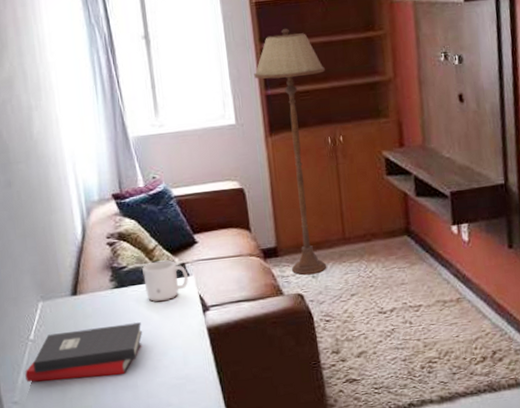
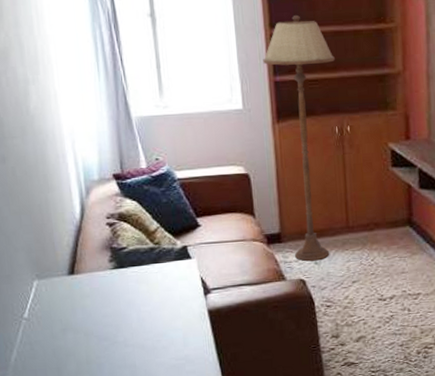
hardback book: present [25,322,143,383] -> none [18,303,143,361]
mug: present [142,260,188,302] -> none [143,242,190,284]

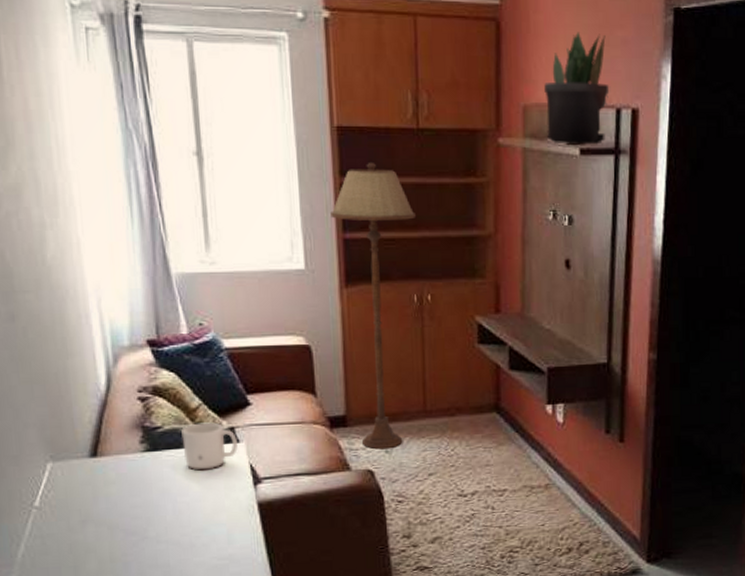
mug: none [143,242,190,284] -> present [181,422,238,471]

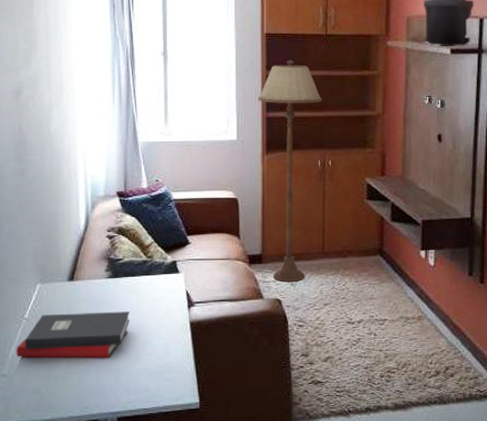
hardback book: none [27,493,179,557] -> present [16,311,131,358]
mug: present [181,422,238,471] -> none [137,257,178,294]

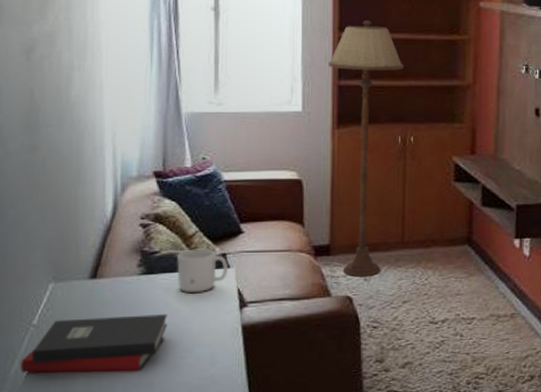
mug: none [137,257,178,294] -> present [176,248,228,294]

